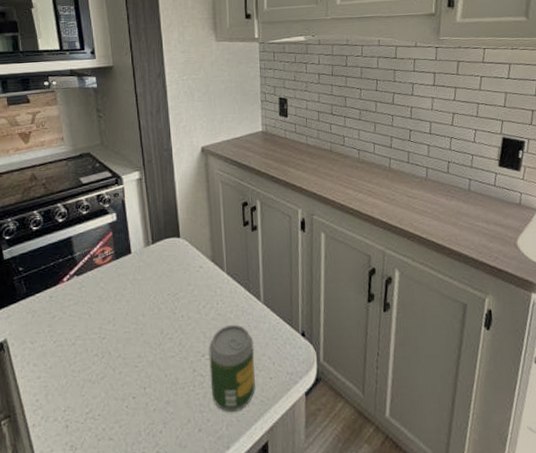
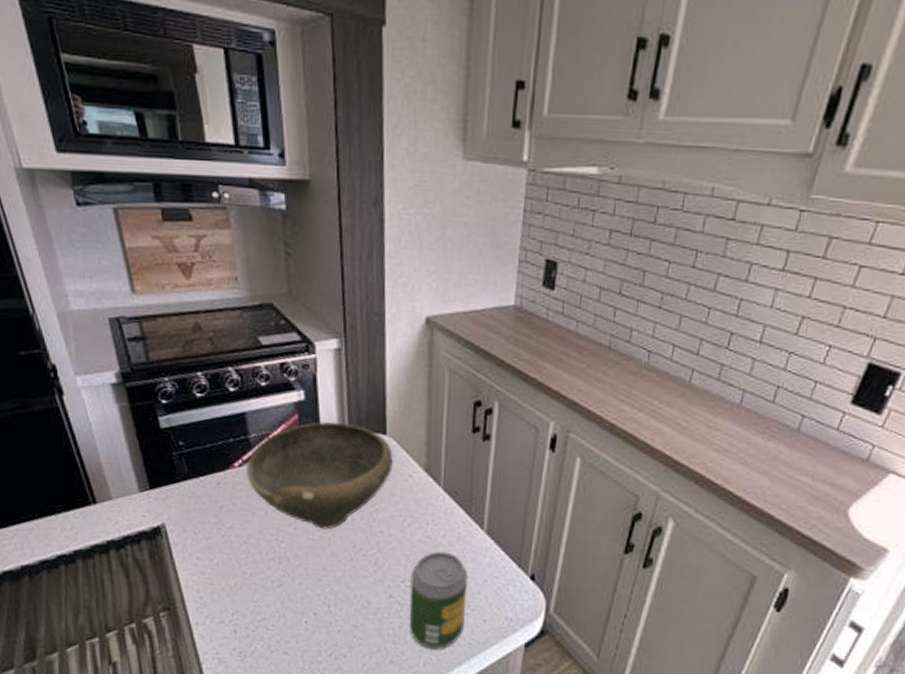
bowl: none [73,232,188,322] -> present [247,421,394,530]

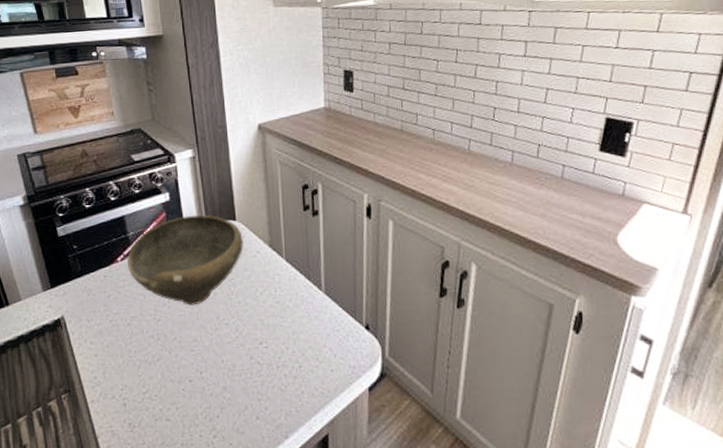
soda can: present [409,551,468,651] -> none [266,313,315,403]

